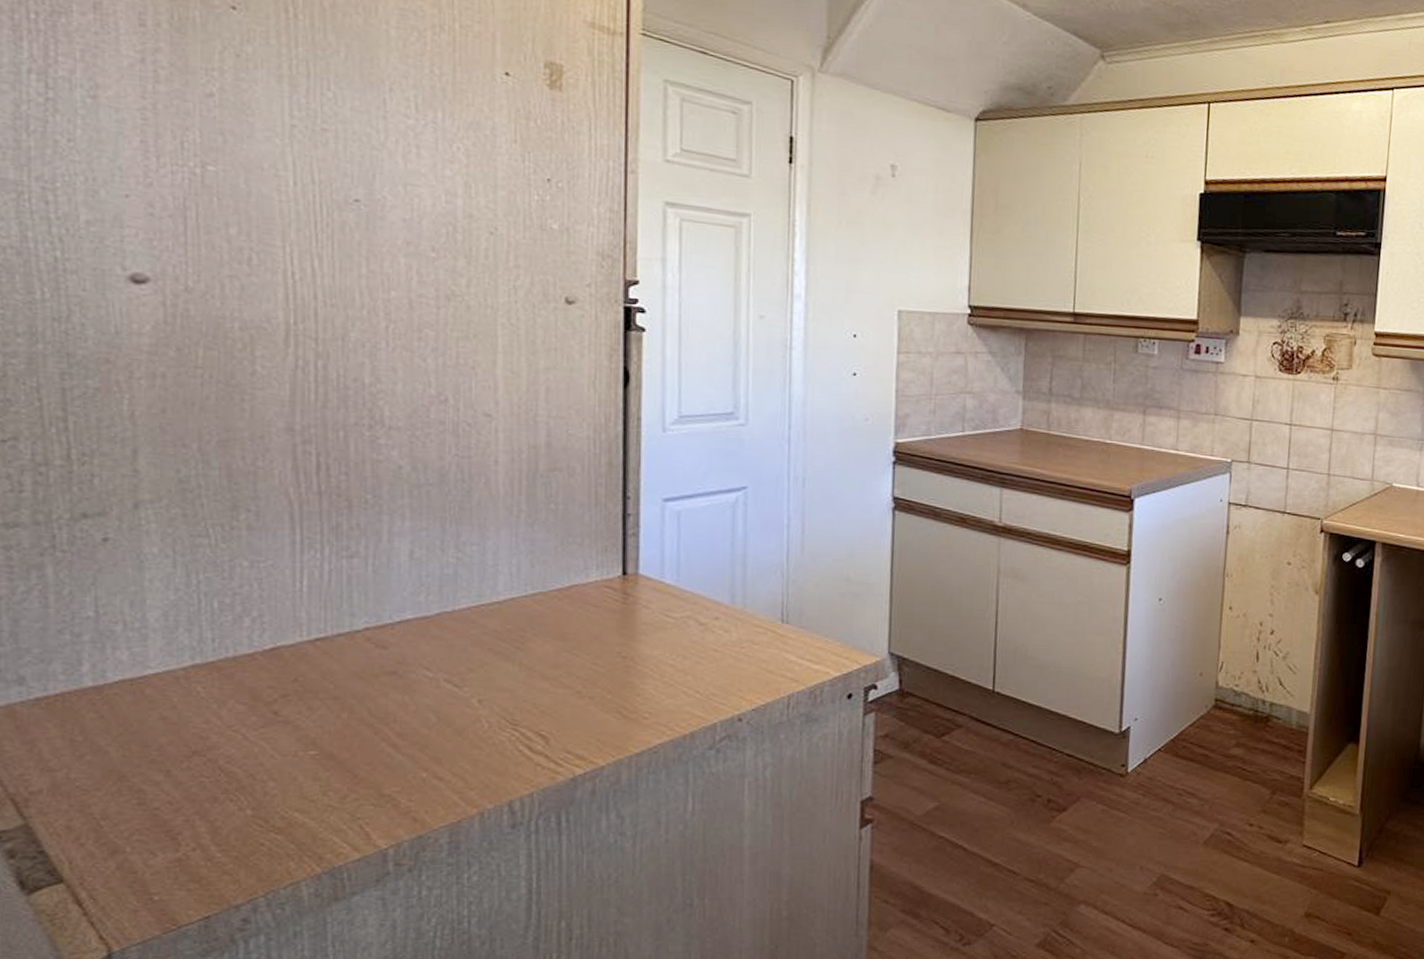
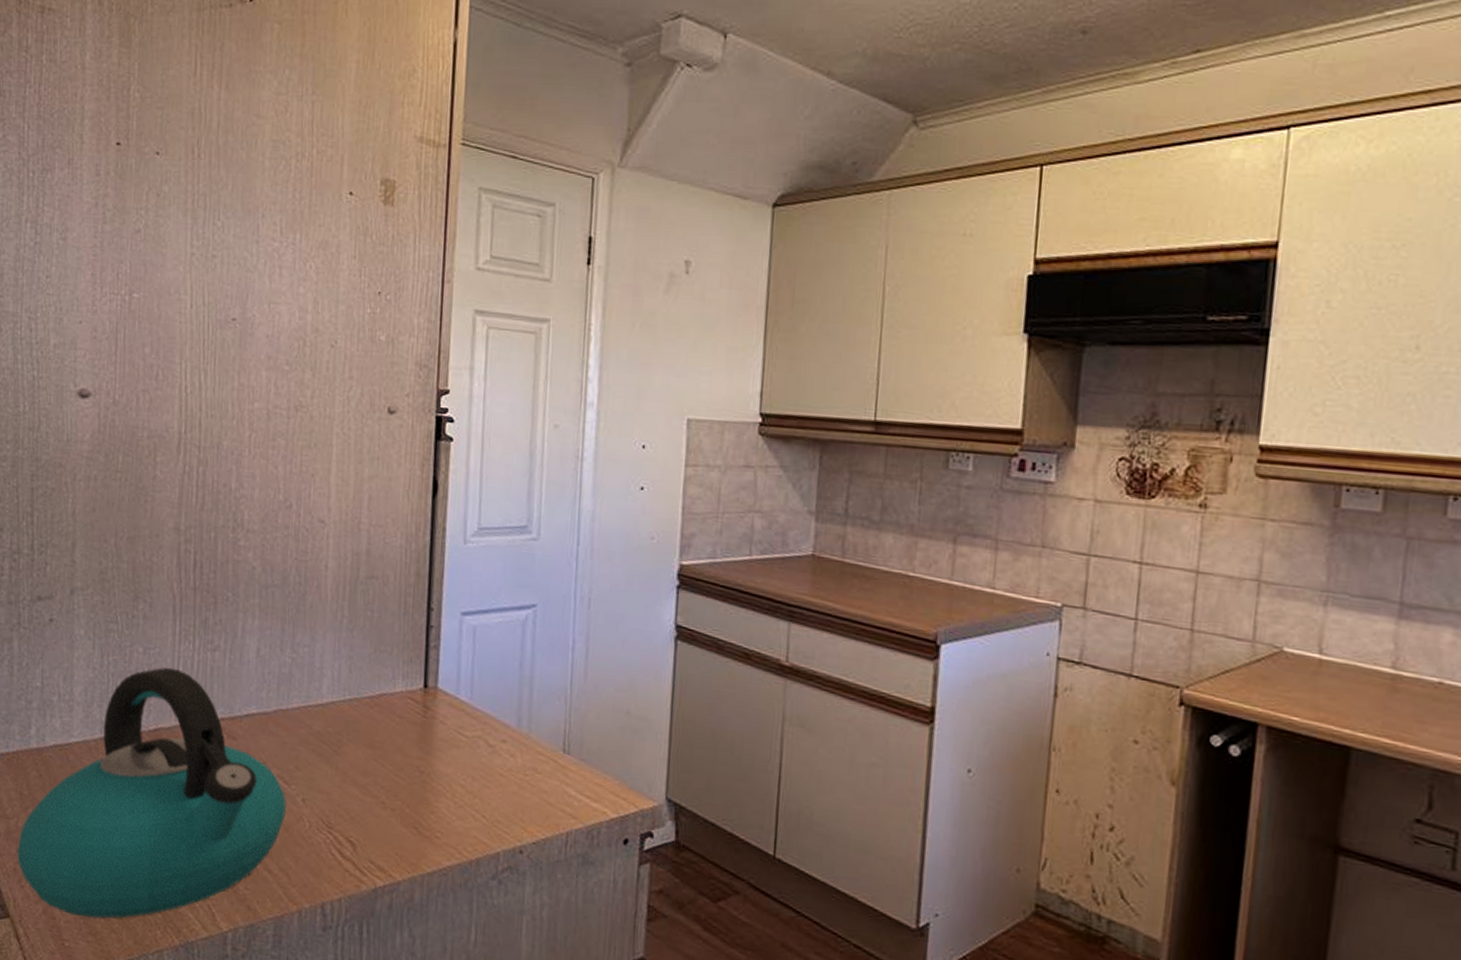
kettle: none [71,579,458,865] -> present [17,667,286,919]

